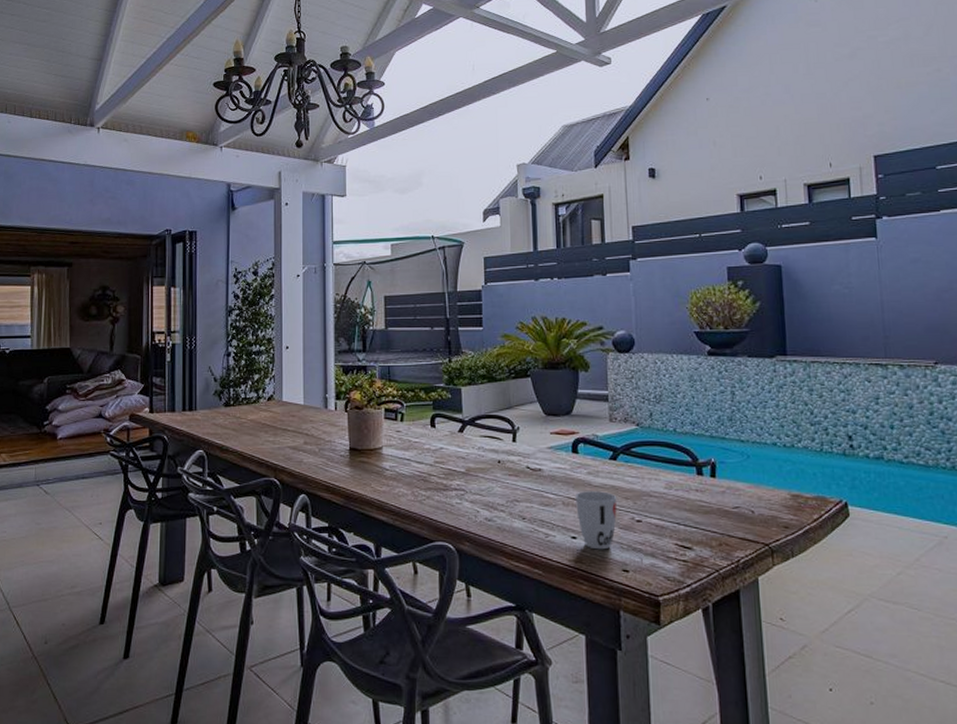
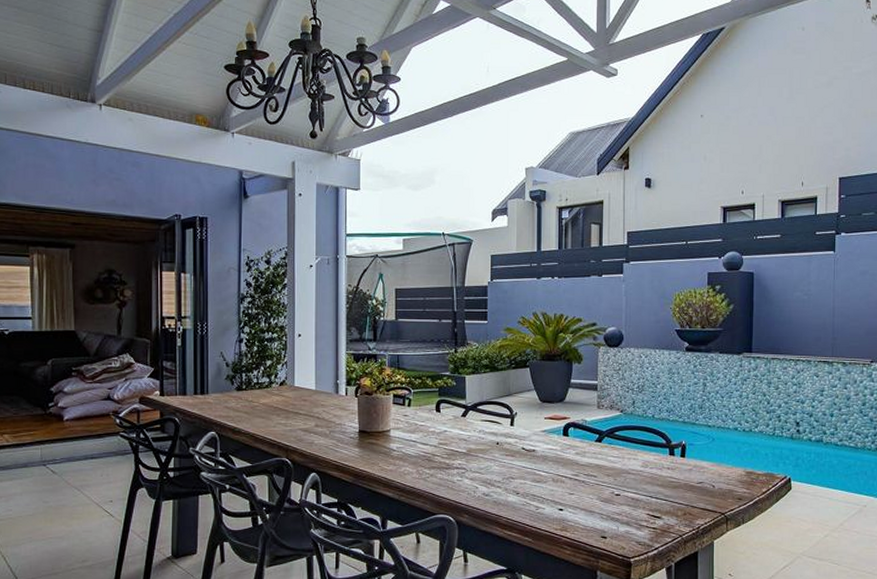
cup: present [576,491,617,550] -> none [564,469,599,520]

